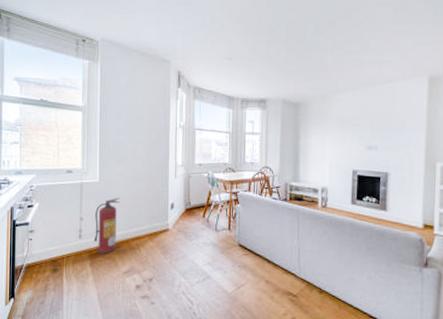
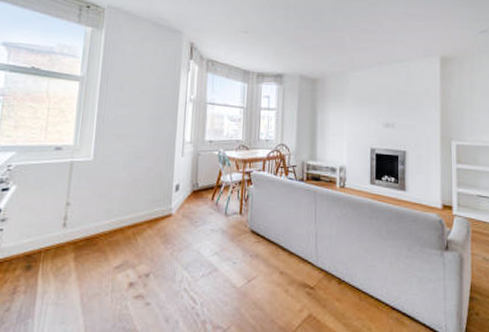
fire extinguisher: present [93,197,120,254] -> none [81,178,117,246]

